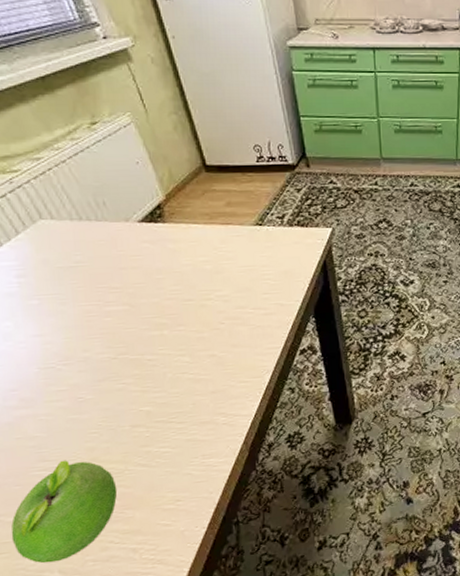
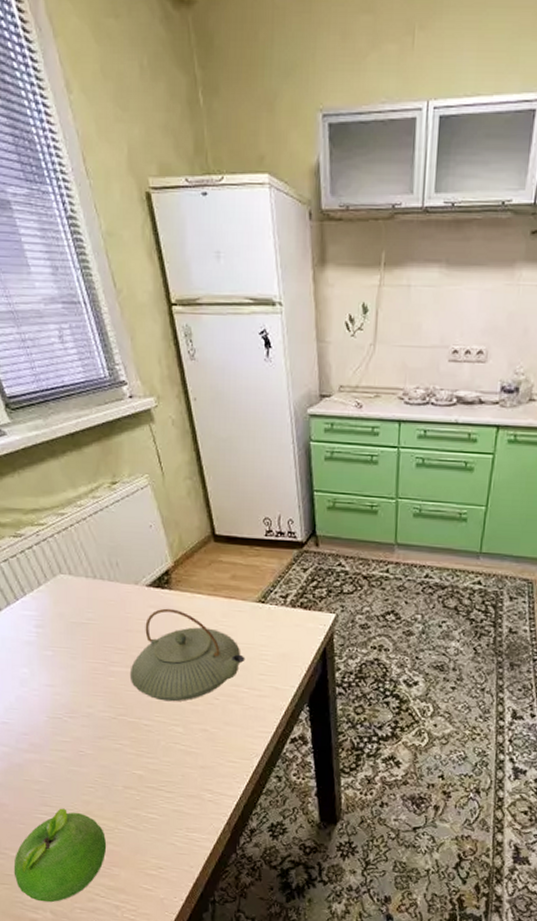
teapot: none [127,241,248,334] -> present [129,608,245,702]

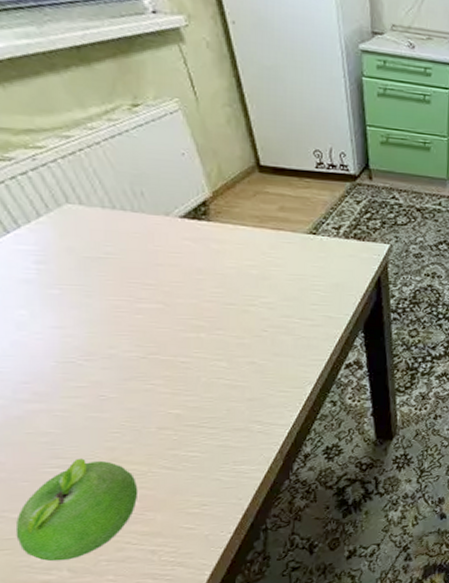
teapot: present [129,608,245,702] -> none [161,240,296,337]

